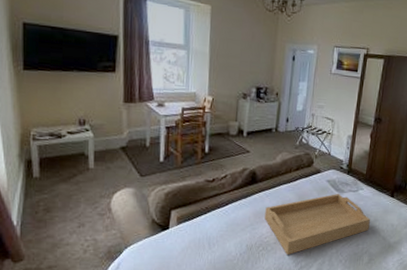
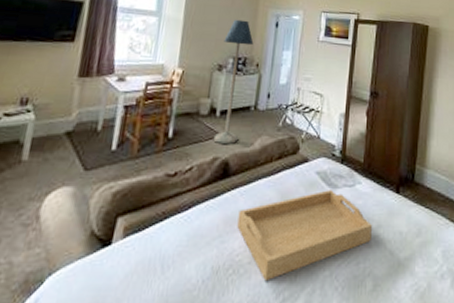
floor lamp: none [242,53,273,159] -> present [213,19,254,145]

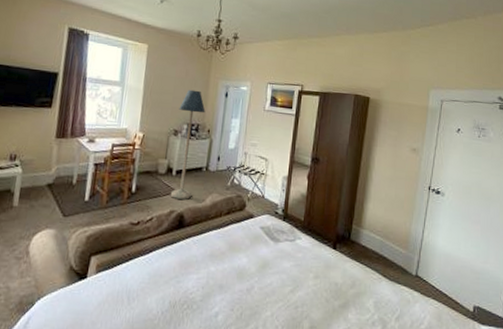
serving tray: present [237,190,372,282] -> none [191,243,310,317]

